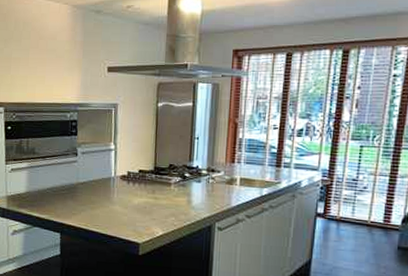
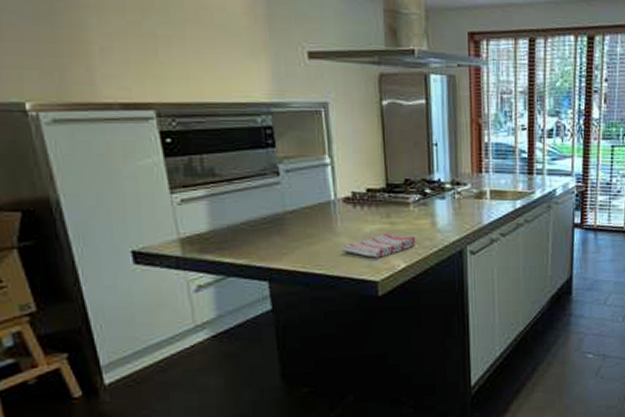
dish towel: none [114,205,174,225] -> present [341,233,416,258]

